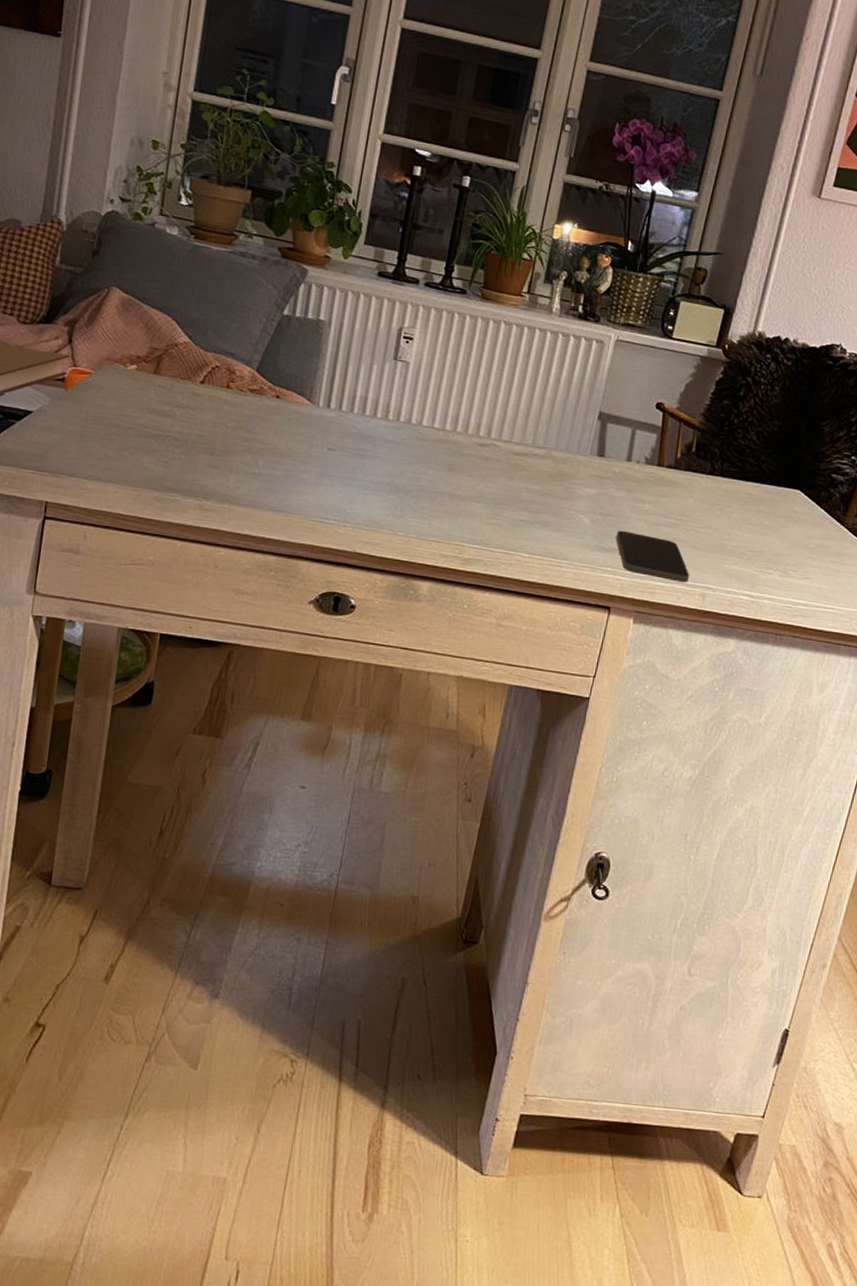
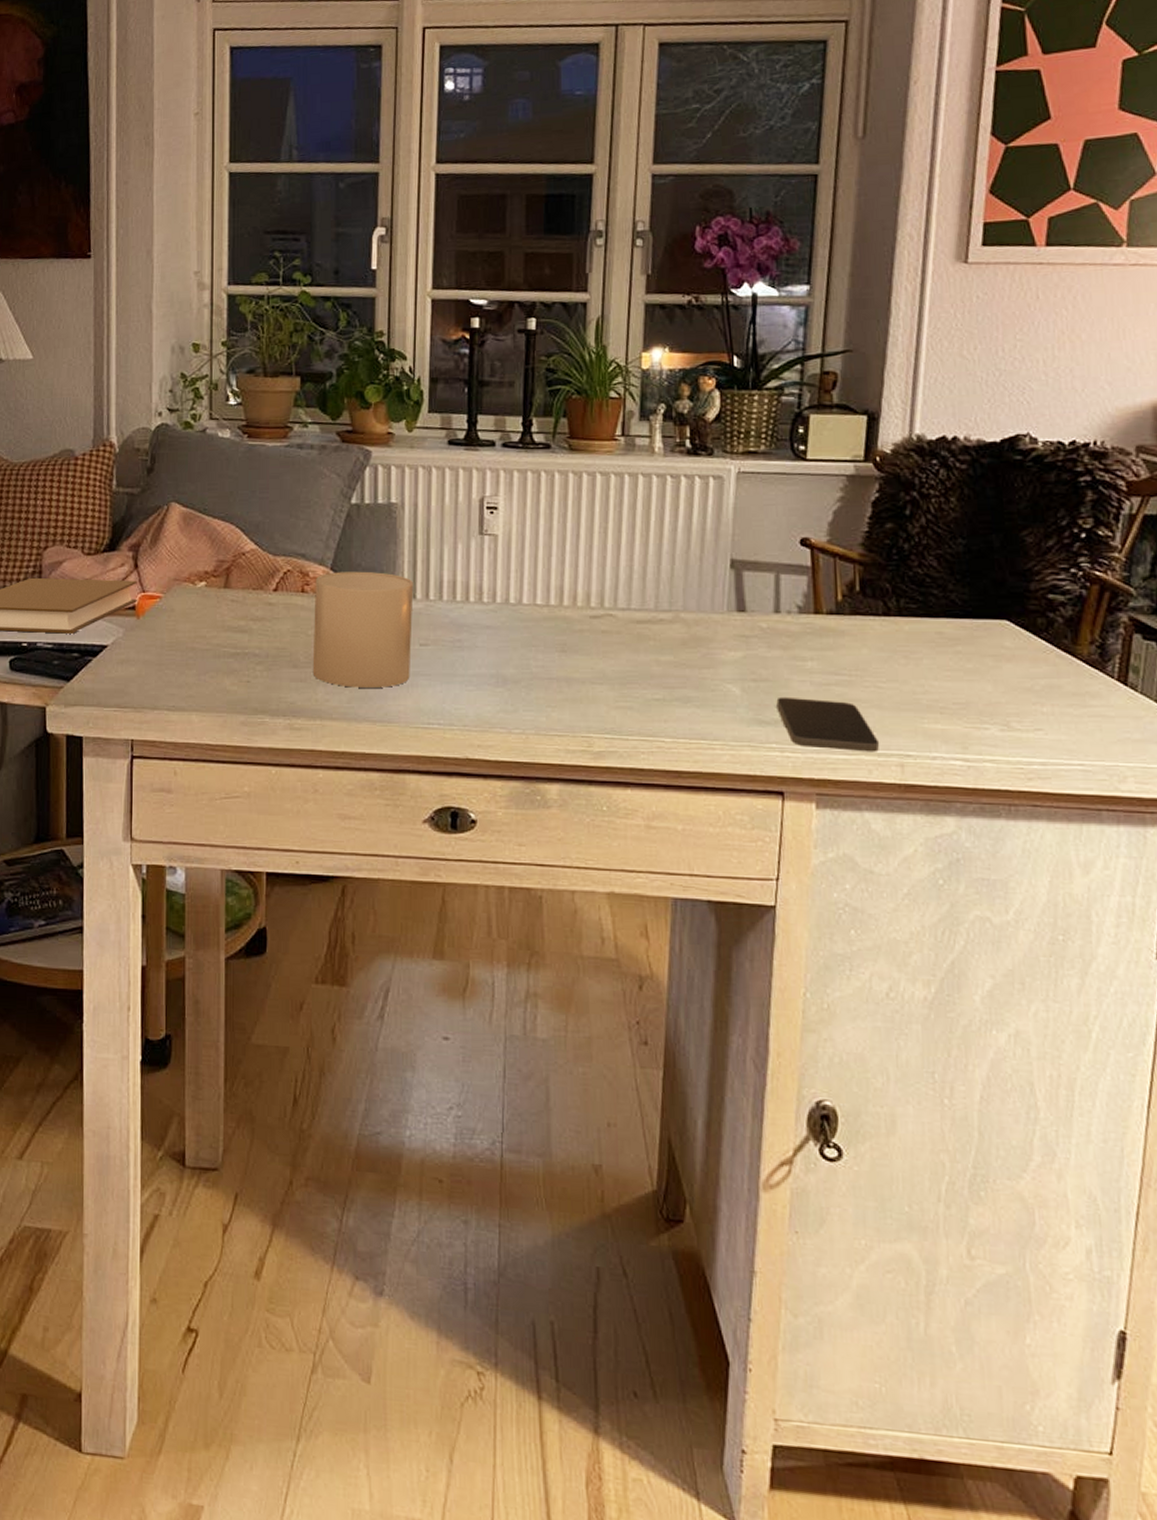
cup: none [227,374,330,483] -> present [312,571,414,688]

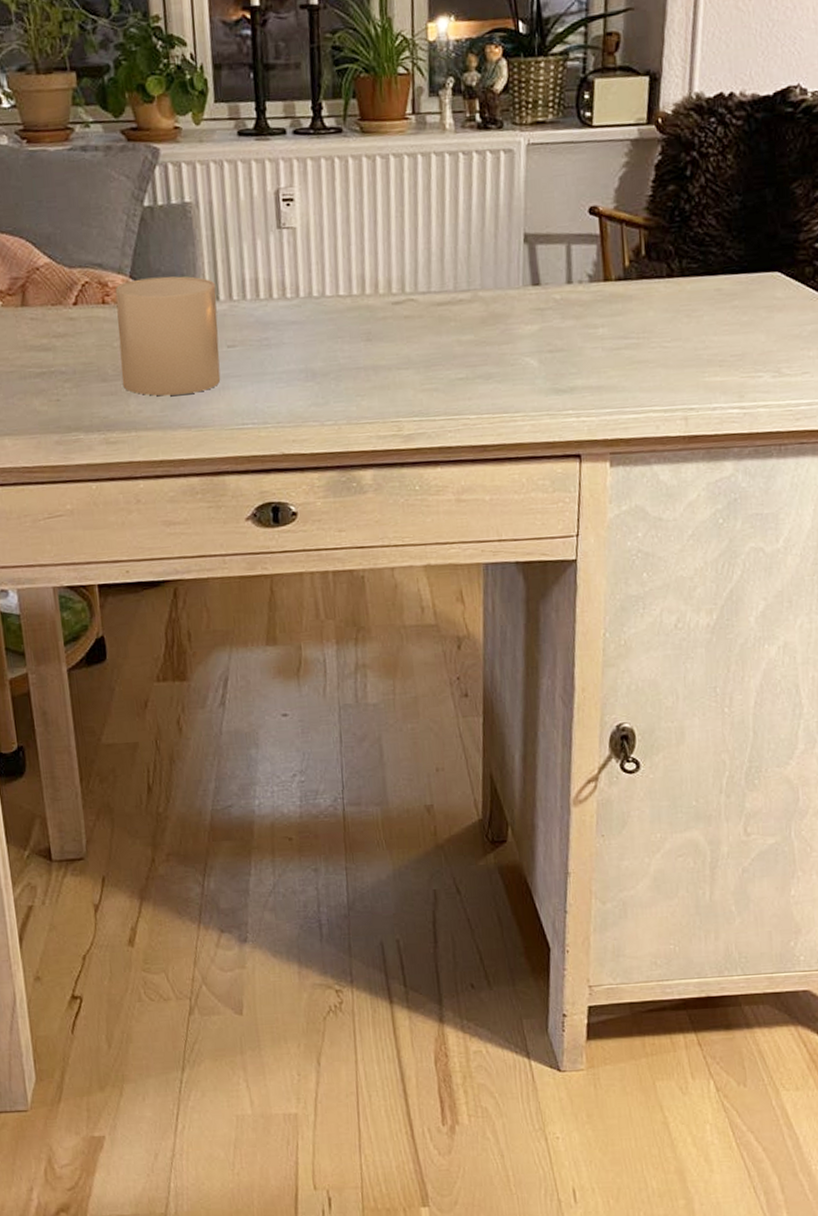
smartphone: present [776,696,880,752] -> none [571,363,666,411]

